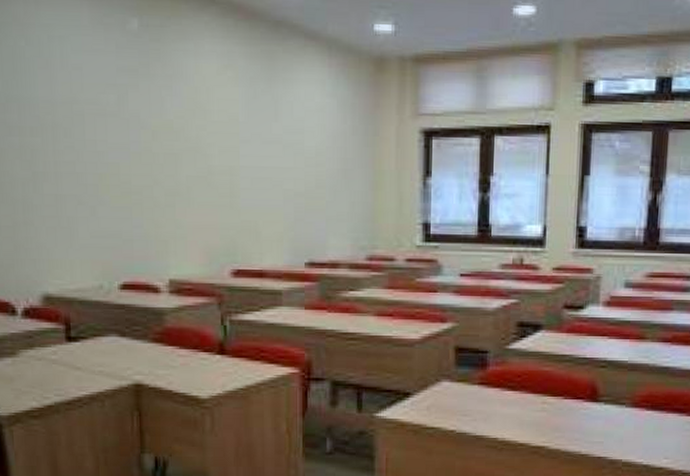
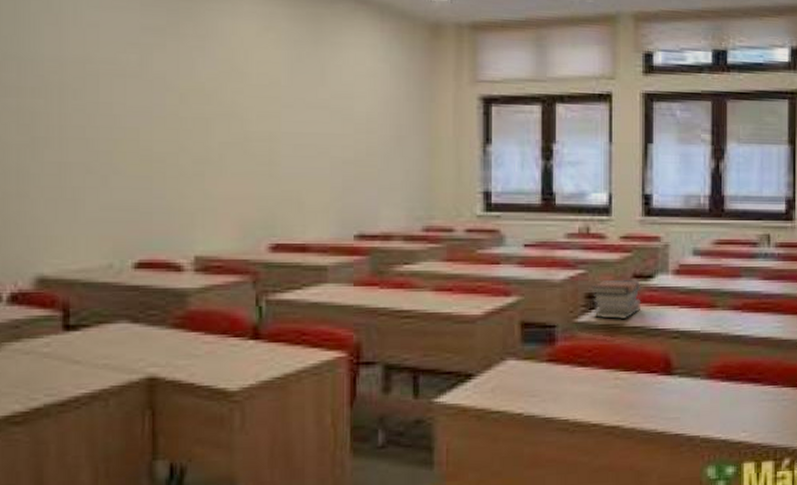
book stack: none [523,309,572,347] -> present [591,279,642,319]

